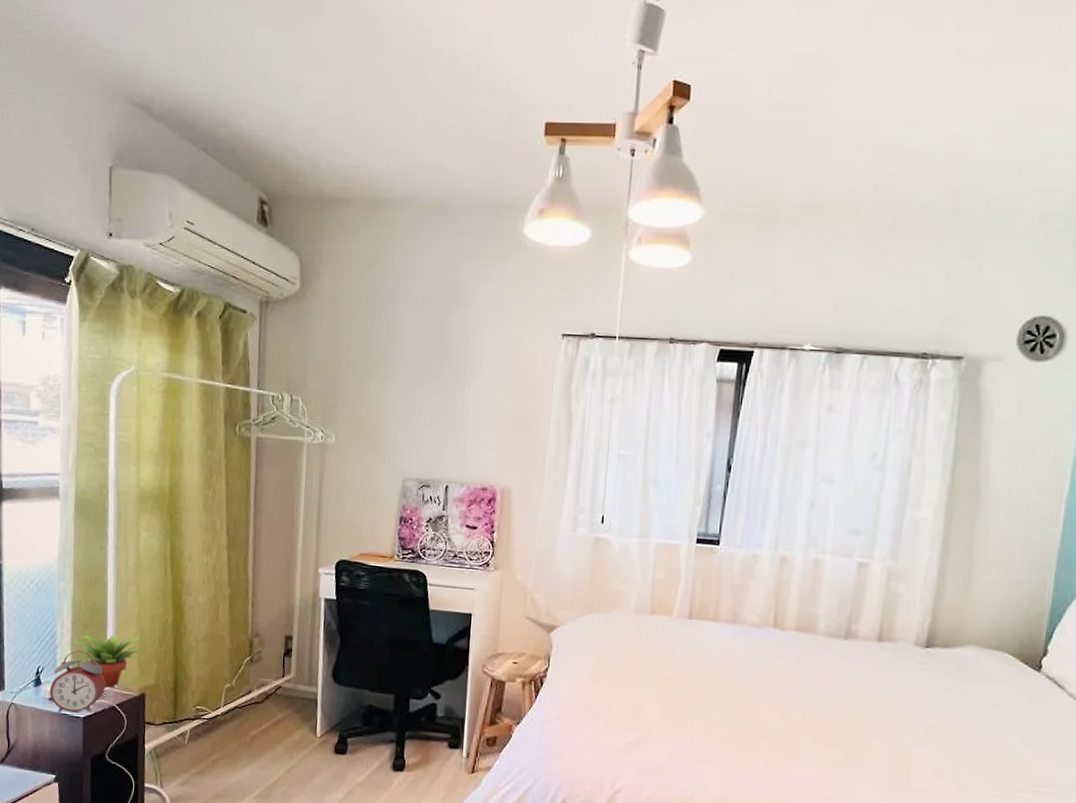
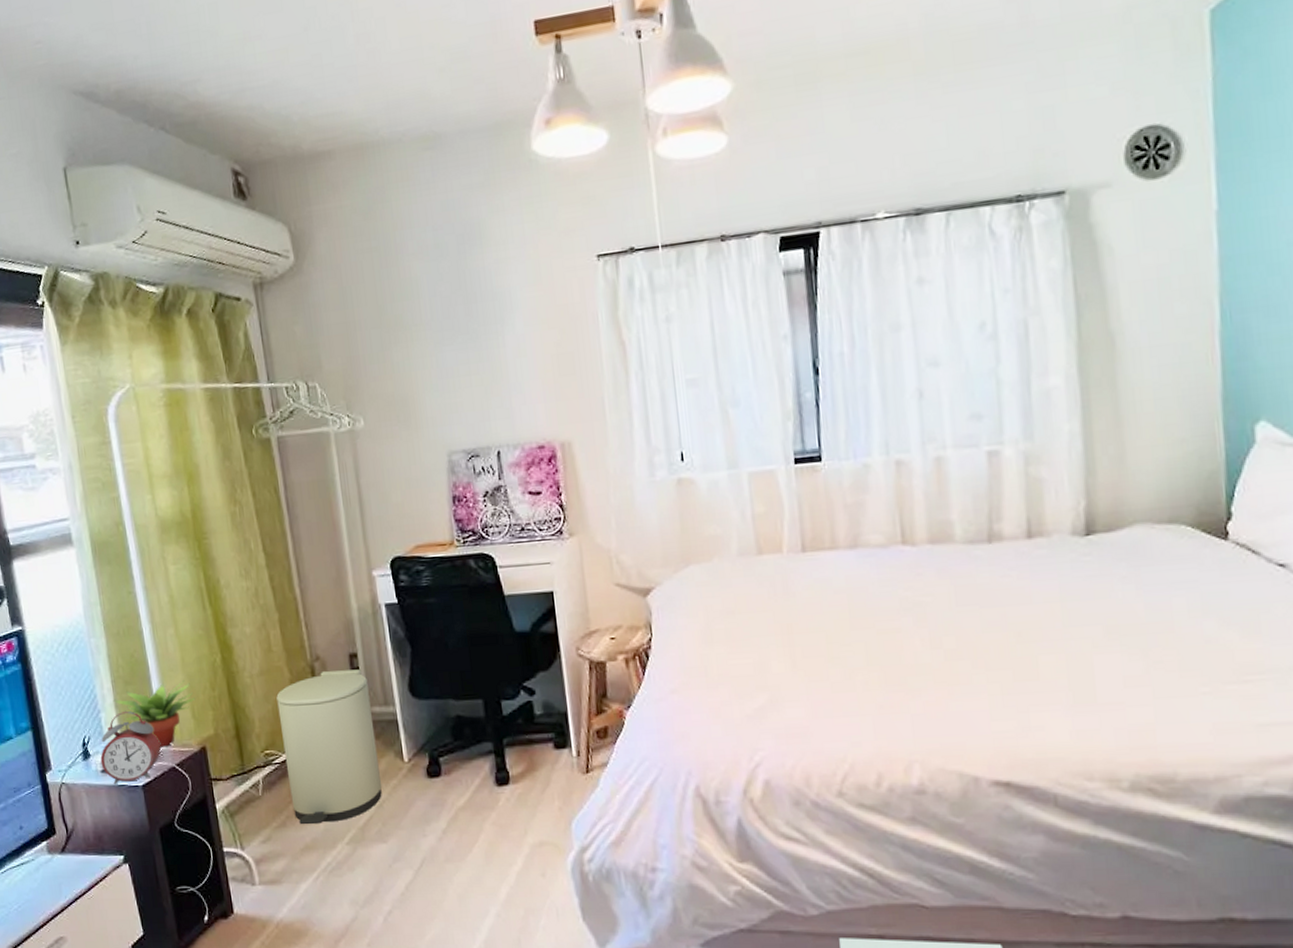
pedal bin: none [212,647,298,778] -> present [276,669,382,825]

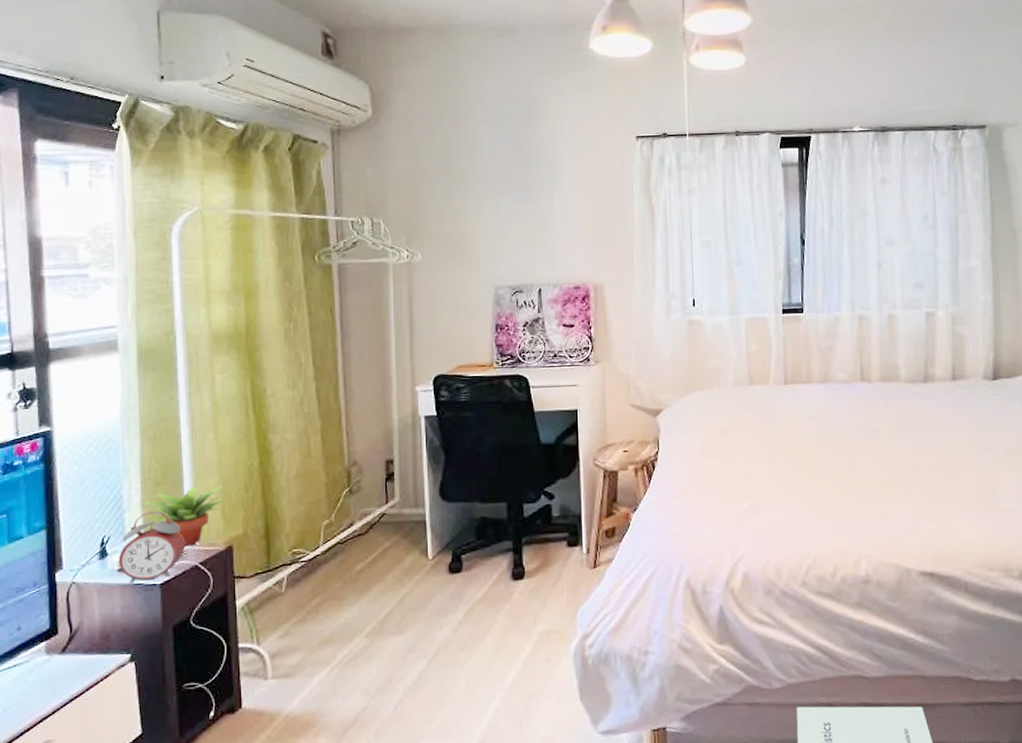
pedal bin: present [276,669,382,825] -> none [310,474,405,620]

